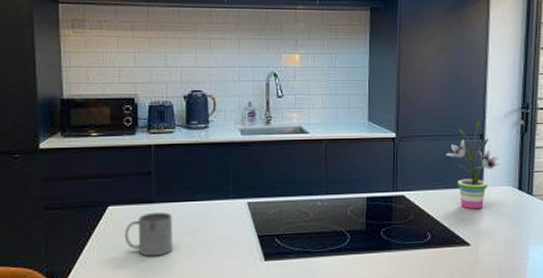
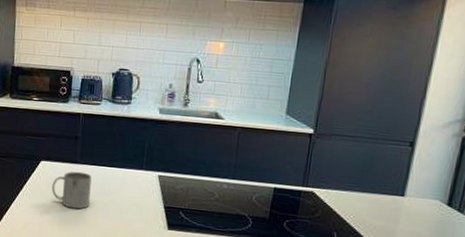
potted plant: present [445,121,503,210] -> none [366,128,432,219]

